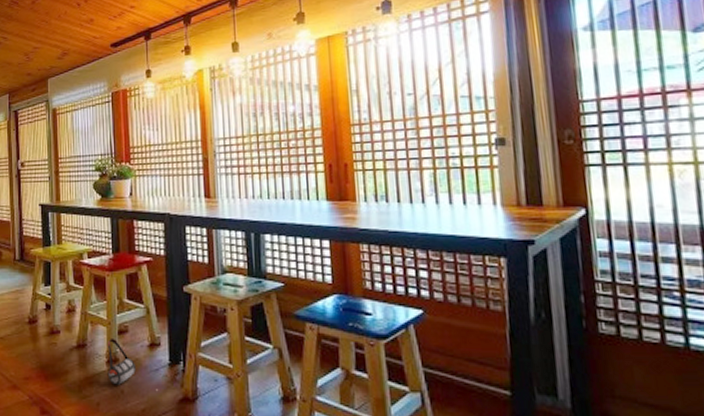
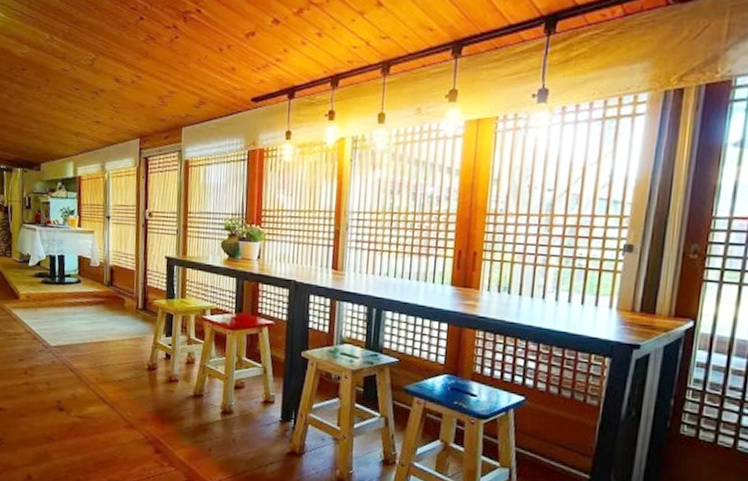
bag: present [107,339,158,391] -> none [221,392,267,443]

